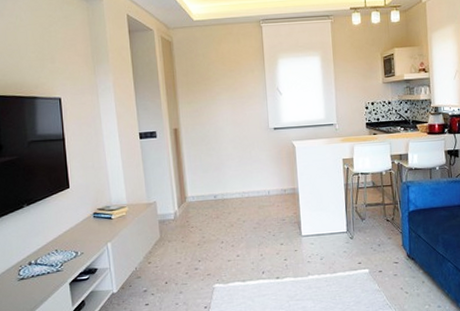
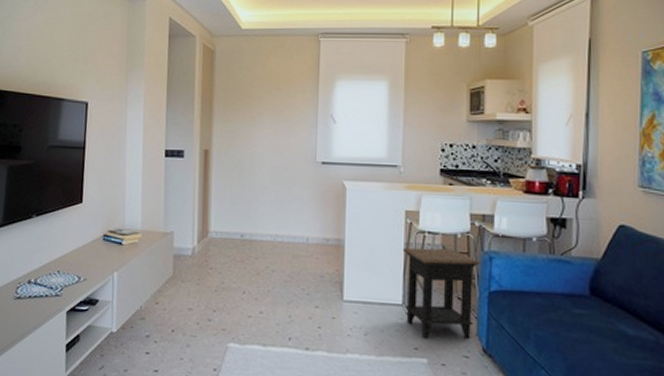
side table: none [343,183,401,254] -> present [402,247,480,339]

